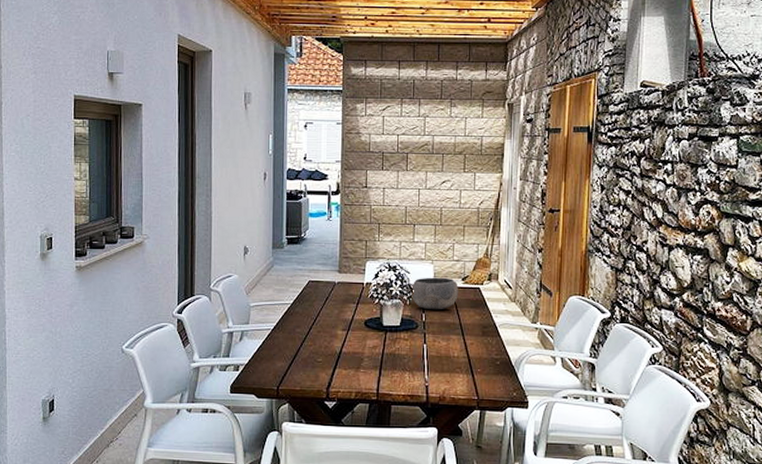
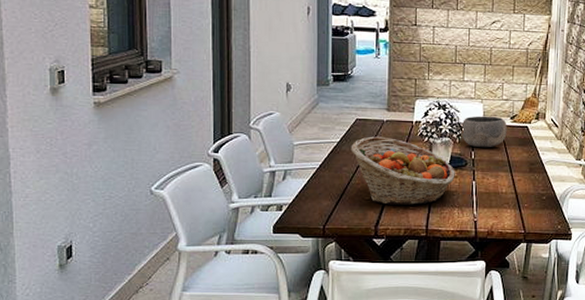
fruit basket: none [303,298,406,368] -> present [351,136,455,205]

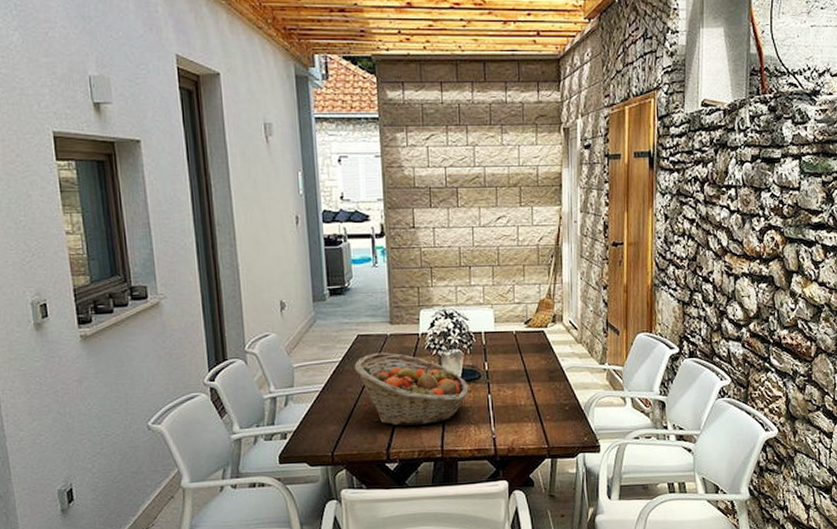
bowl: present [461,116,507,148] -> none [471,322,522,358]

